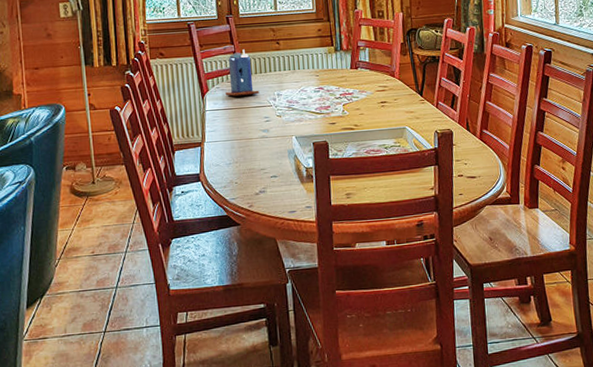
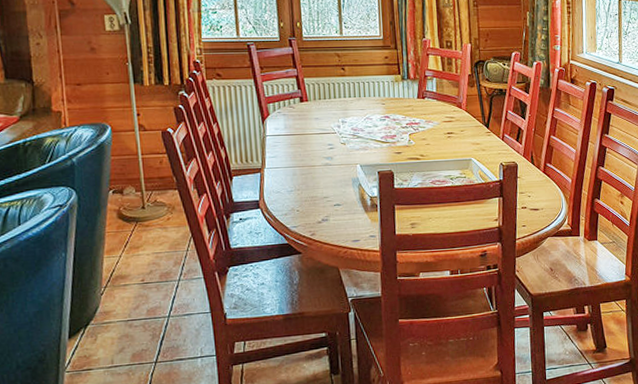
candle: present [226,49,260,97] -> none [287,74,323,122]

